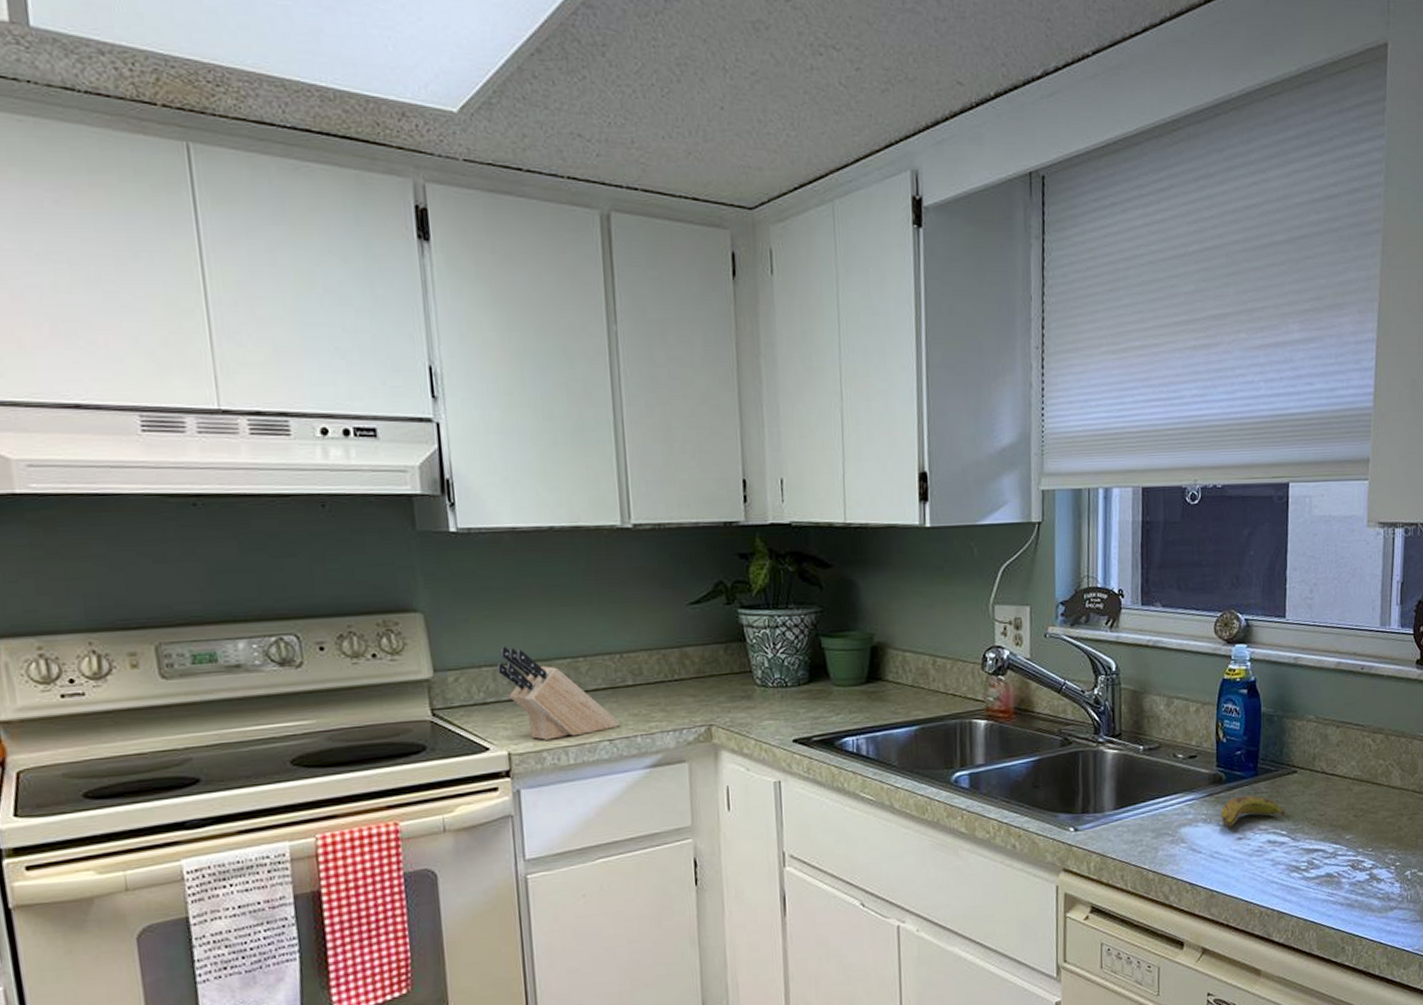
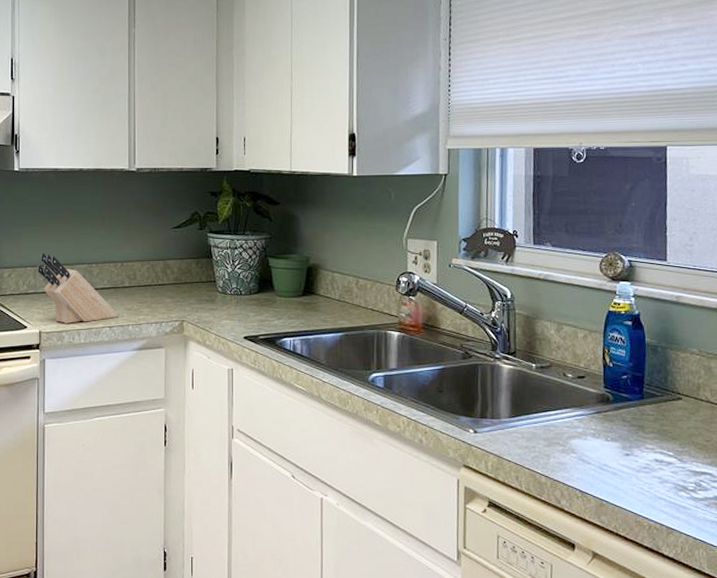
banana: present [1220,795,1286,828] -> none [608,416,672,444]

